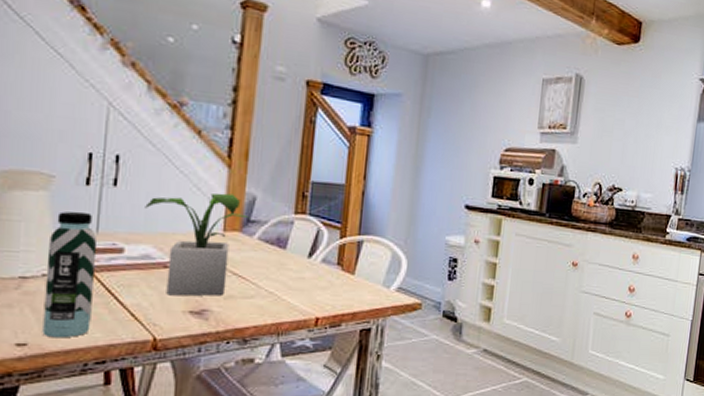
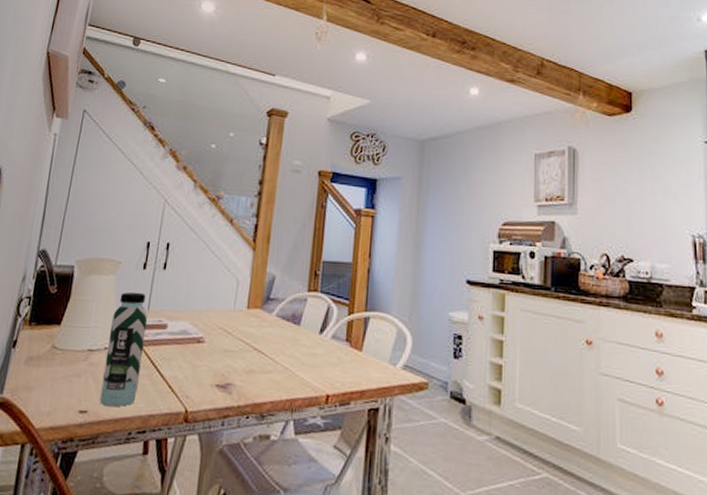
potted plant: present [145,193,255,297] -> none [186,273,274,371]

